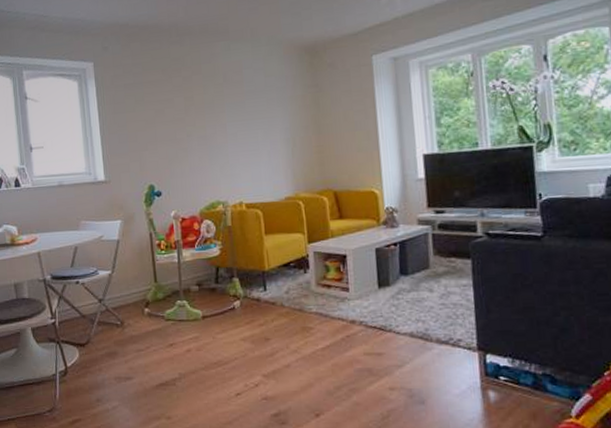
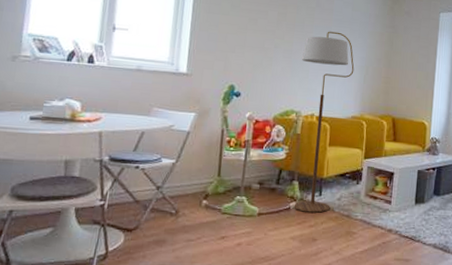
floor lamp: none [217,105,279,310] -> present [293,31,354,213]

